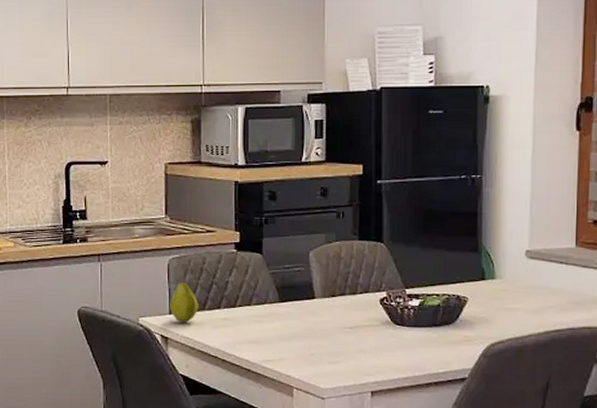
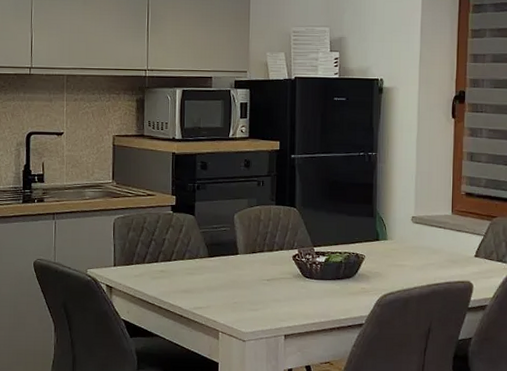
fruit: present [170,280,198,323] -> none [114,237,139,274]

